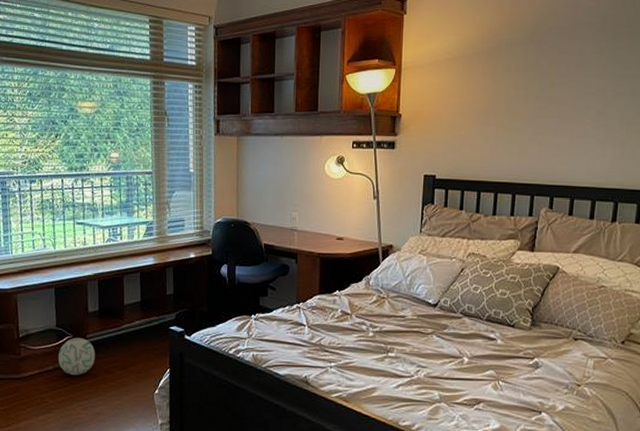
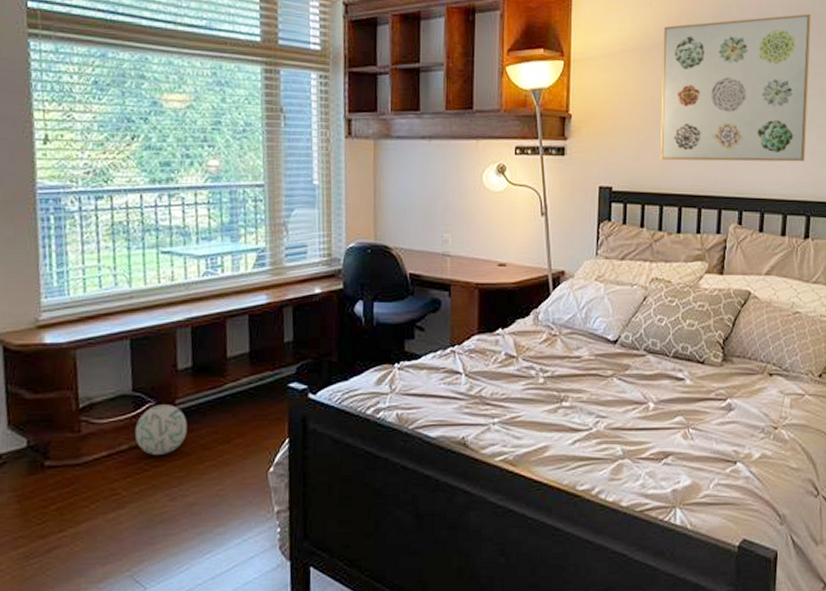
wall art: none [479,21,625,154] -> present [660,13,811,162]

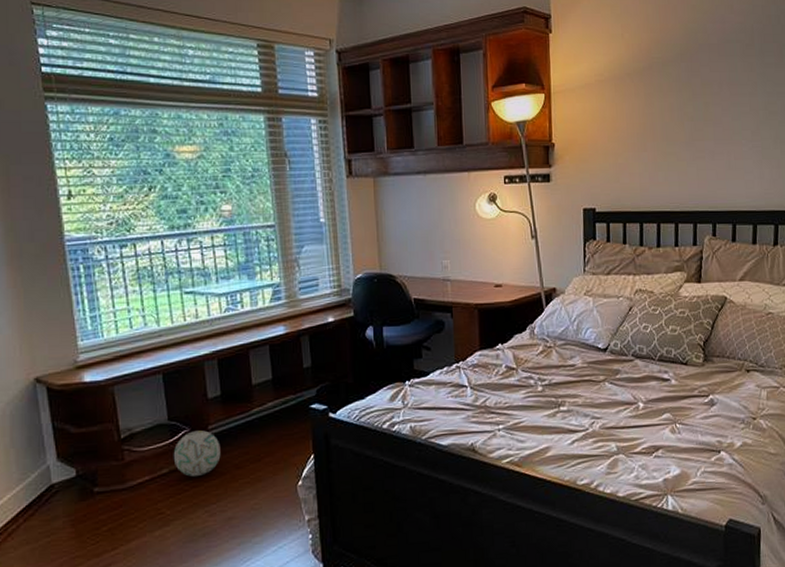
wall art: present [660,13,811,162] -> none [635,36,772,181]

